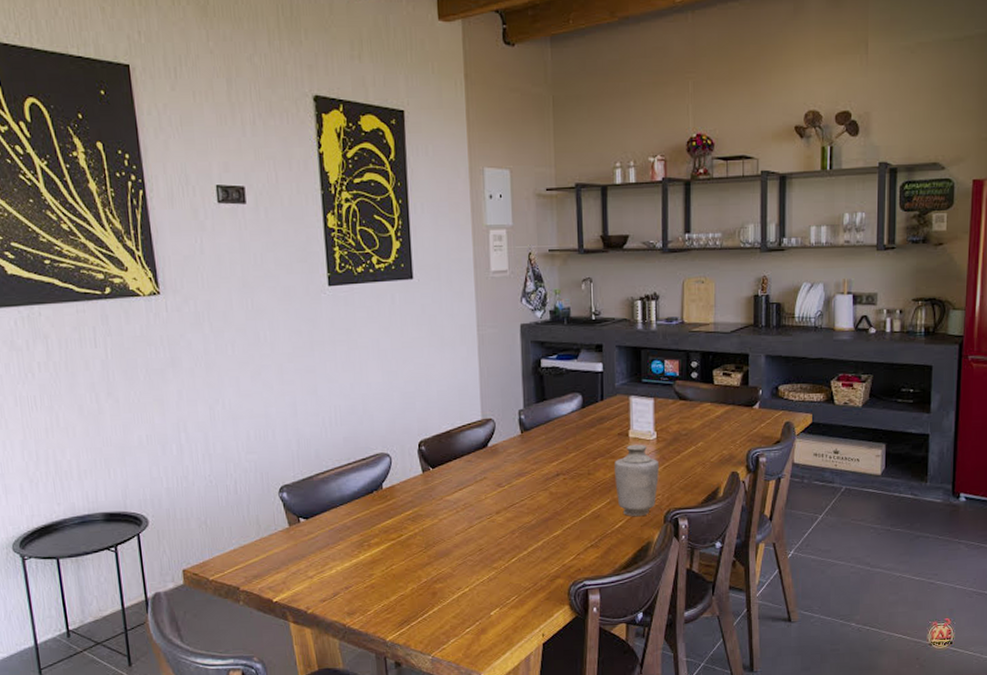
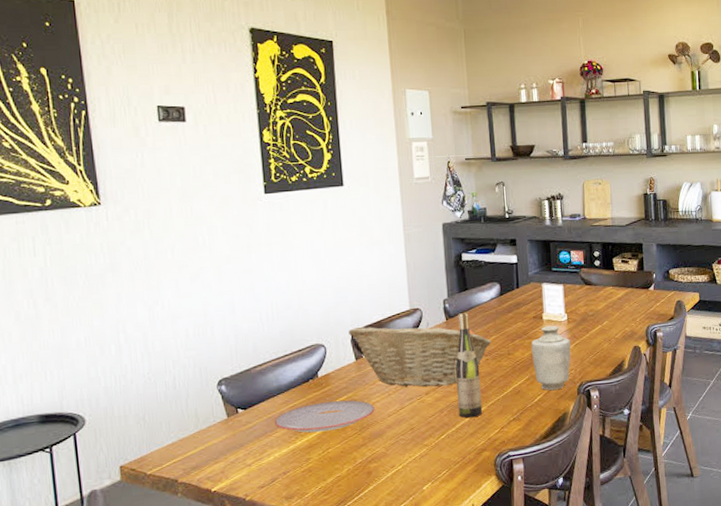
plate: none [336,515,442,548] -> present [274,400,375,433]
fruit basket: none [415,435,571,506] -> present [348,323,492,387]
wine bottle: none [529,426,558,542] -> present [455,313,483,418]

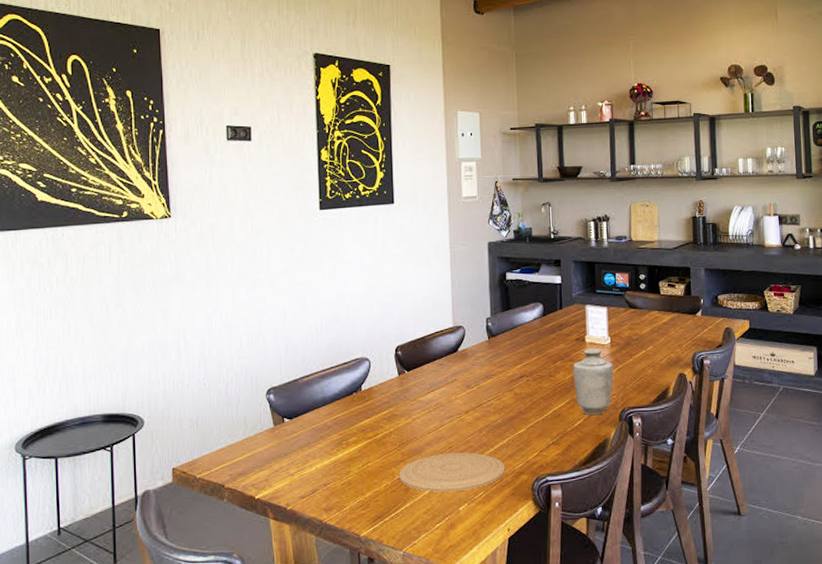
plate: present [274,400,375,433] -> none [318,415,415,446]
fruit basket: present [348,323,492,387] -> none [393,341,533,406]
plate: none [360,433,468,474] -> present [398,452,506,492]
wine bottle: present [455,313,483,418] -> none [496,332,522,440]

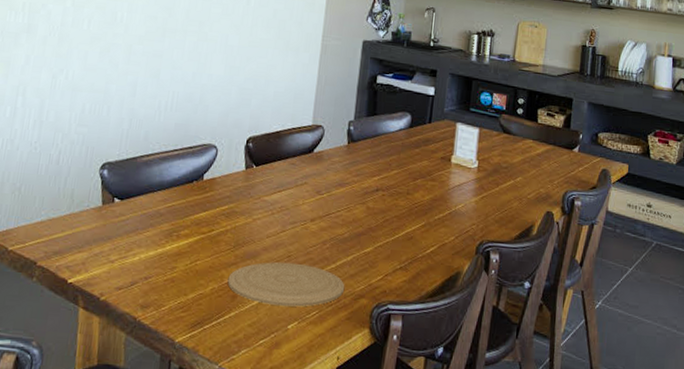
vase: present [573,348,613,416] -> none [432,170,477,245]

